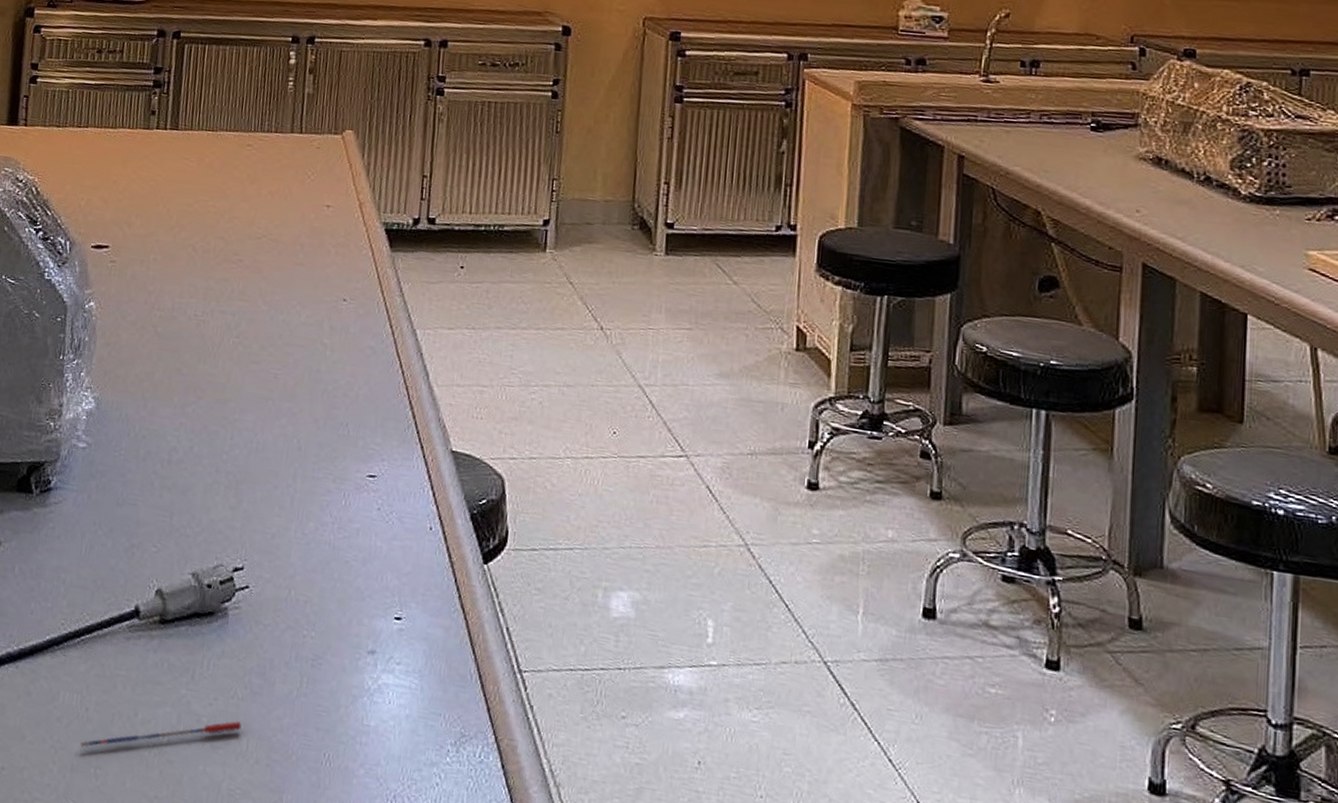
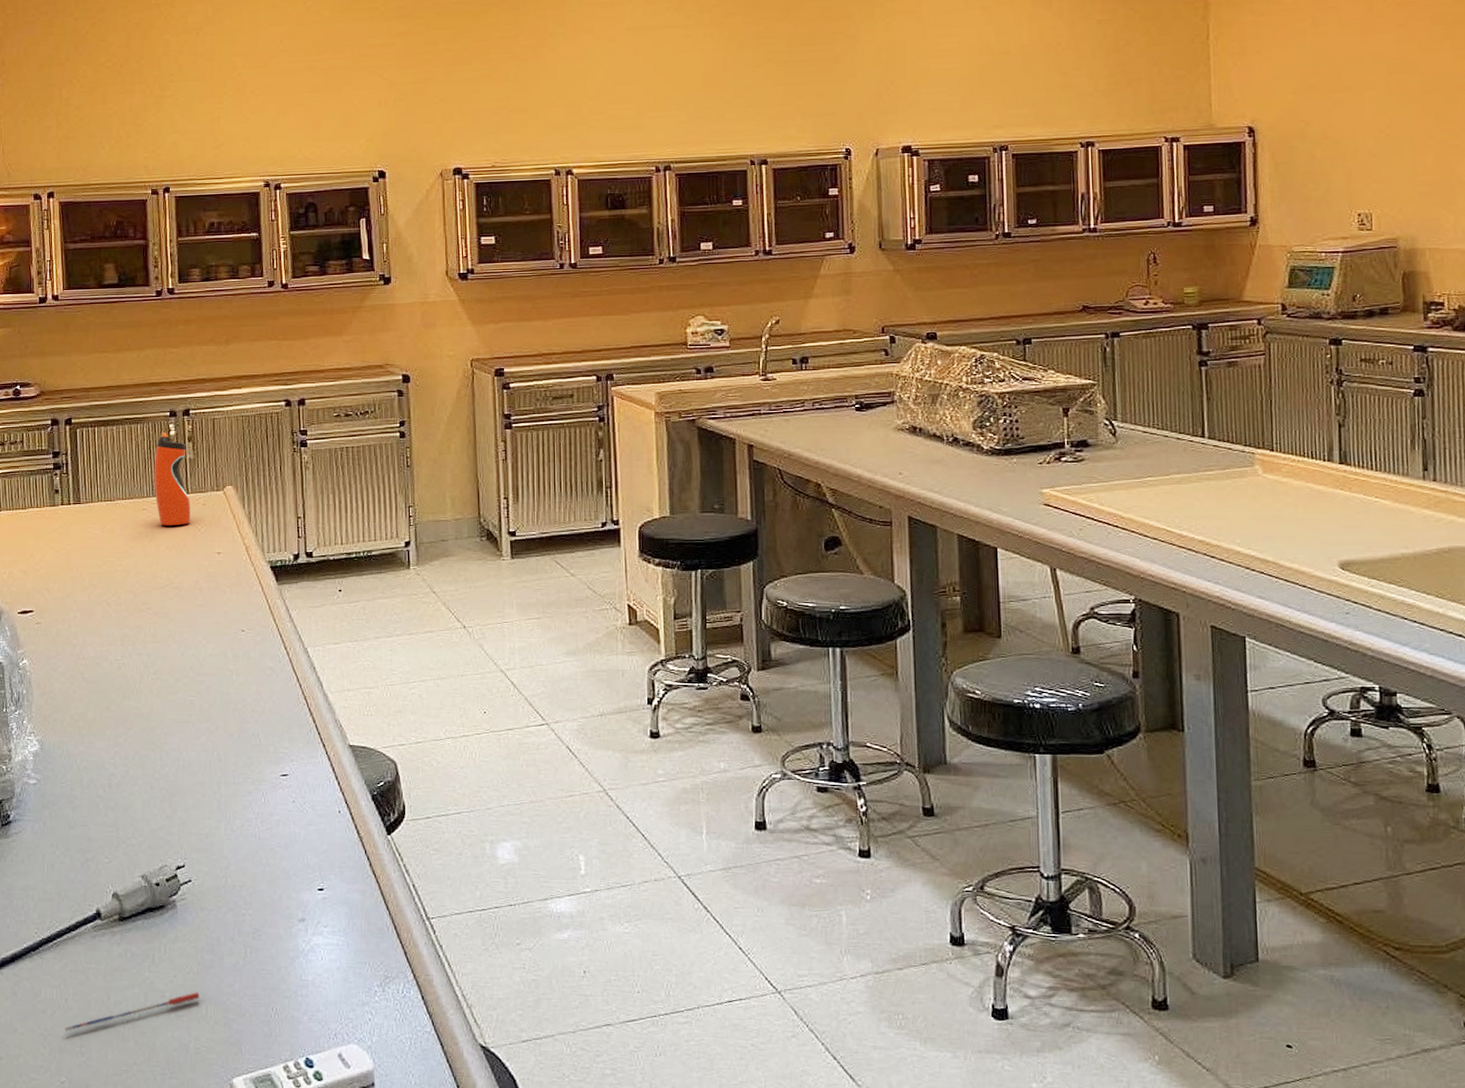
water bottle: none [263,59,306,169] -> present [154,432,191,526]

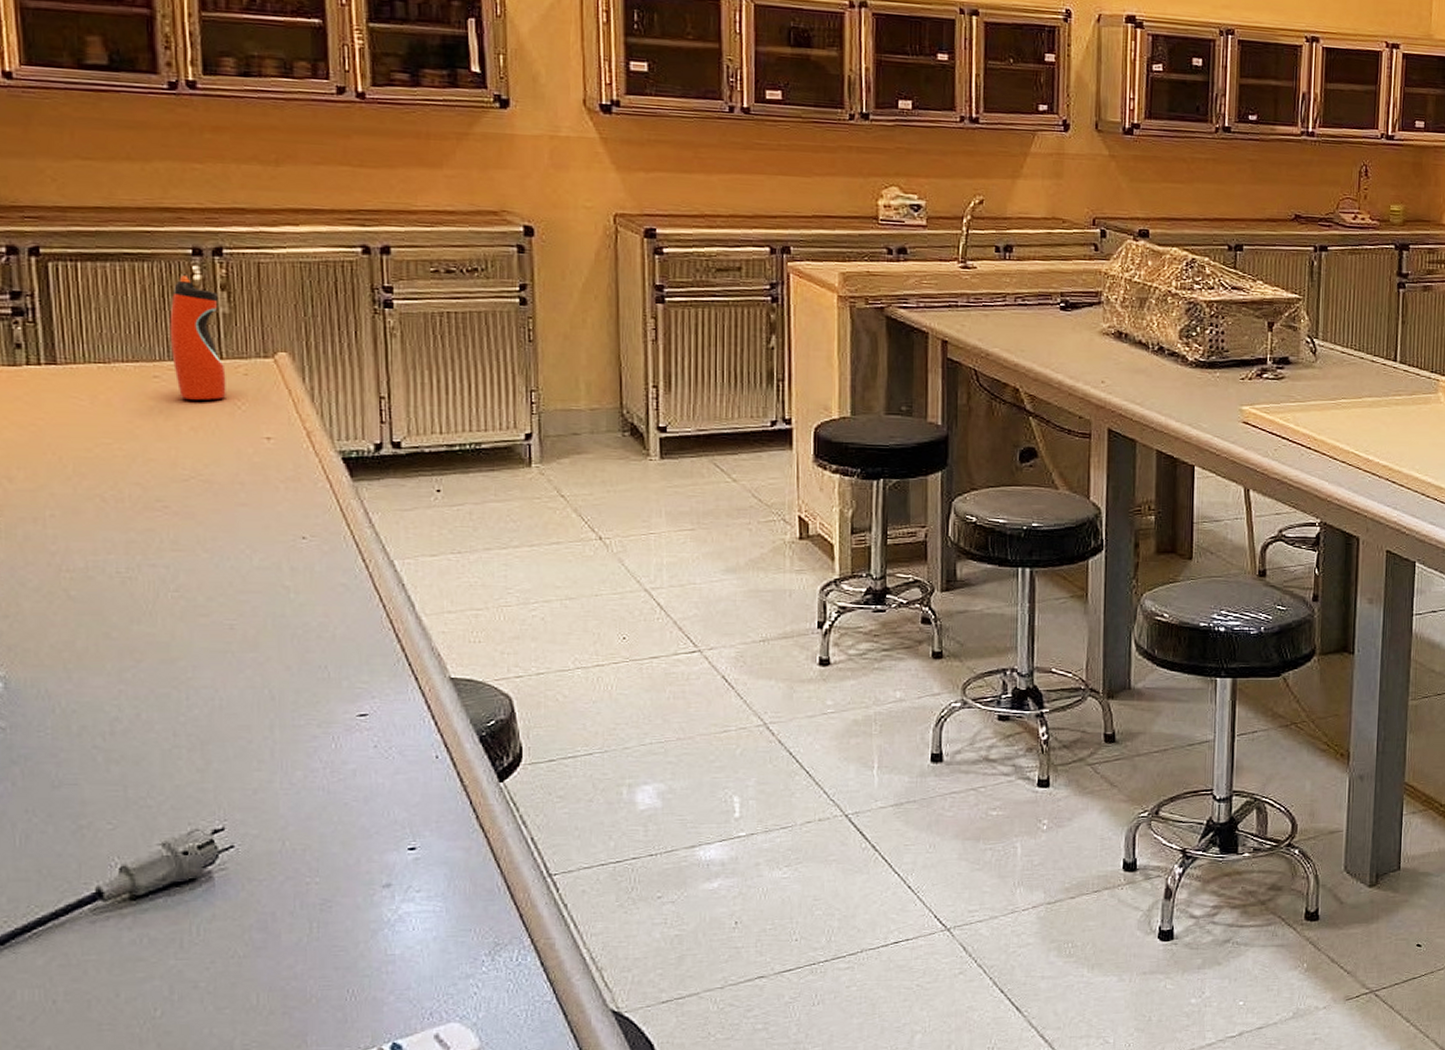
pen: present [65,992,200,1032] -> none [53,979,248,1041]

